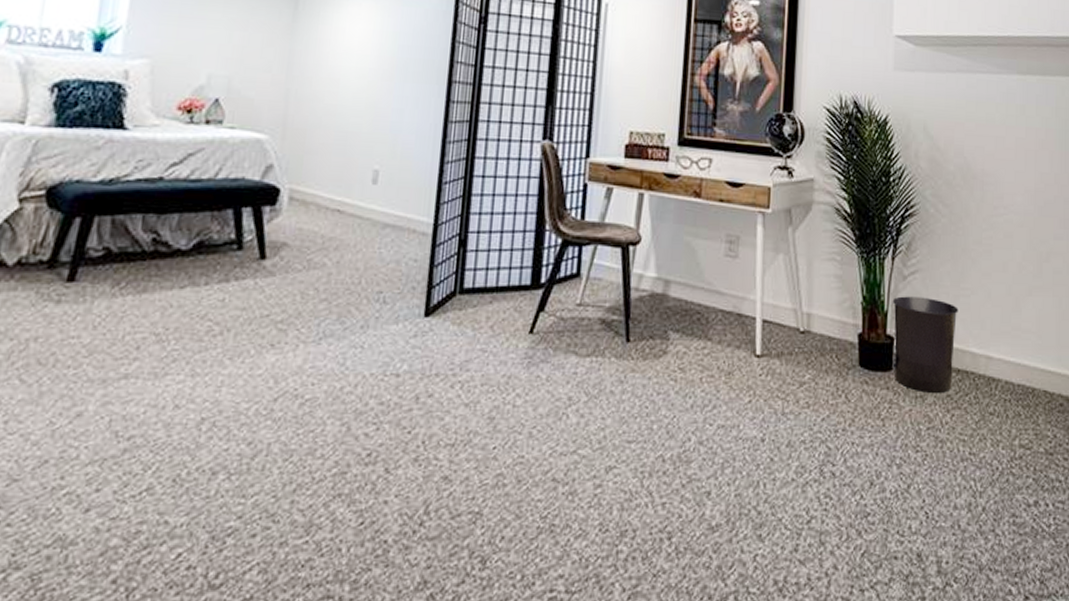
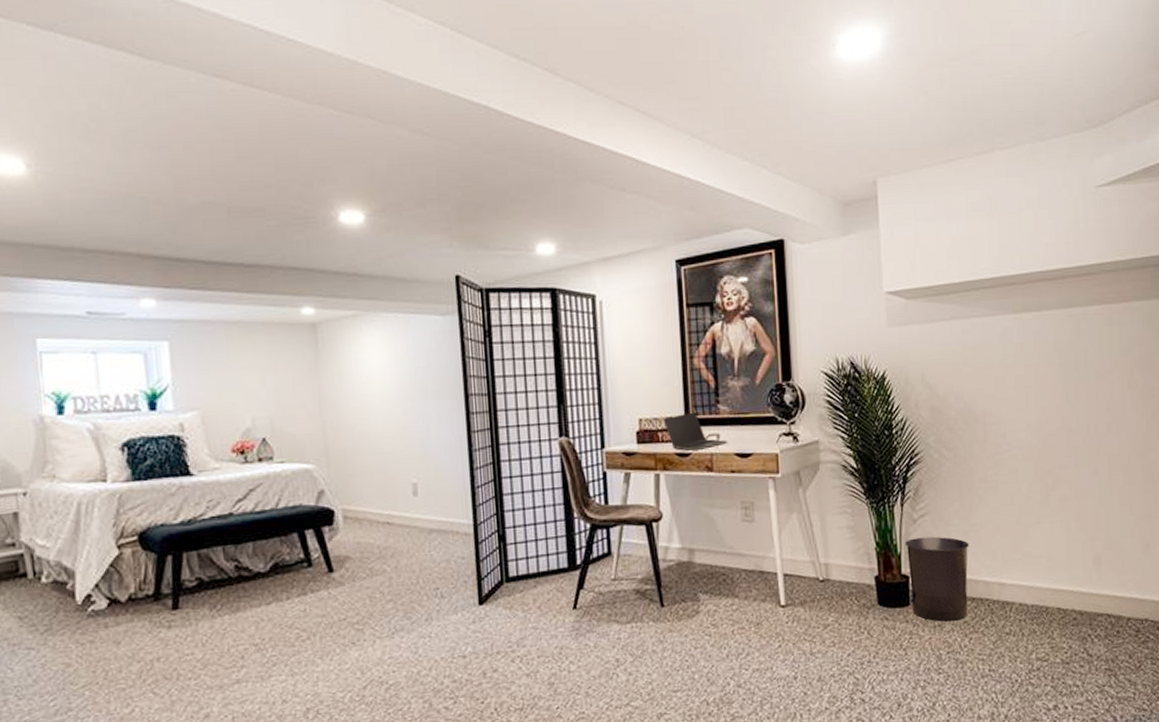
laptop: none [655,131,720,173] -> present [663,412,728,451]

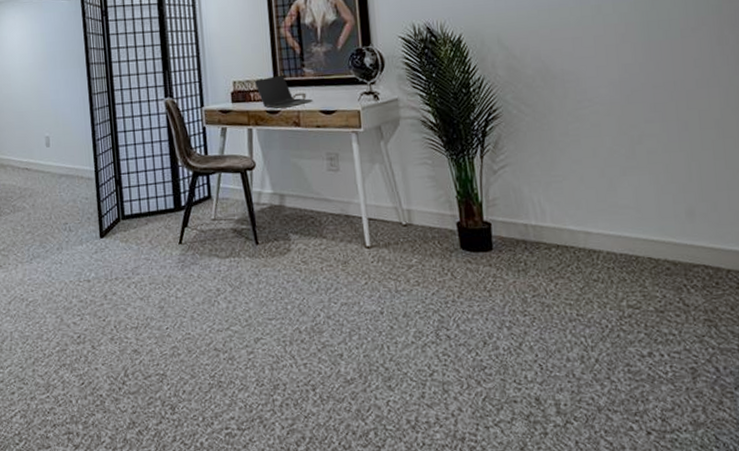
waste bin: present [905,536,969,622] -> none [486,186,553,267]

